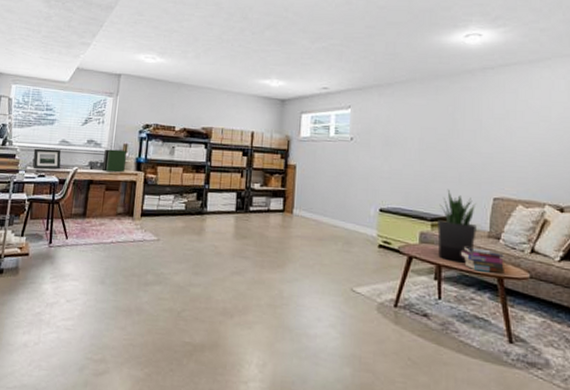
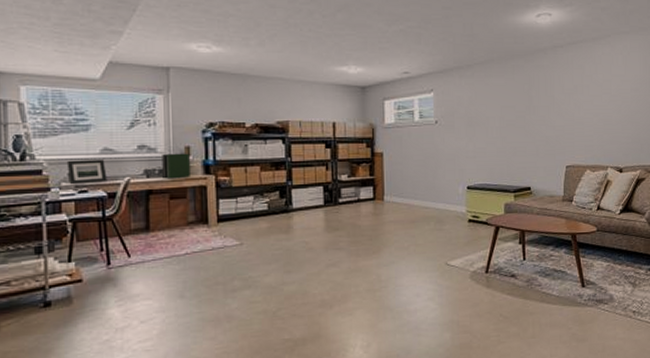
planter: present [437,189,477,263] -> none [520,162,553,226]
books: present [461,247,504,274] -> none [541,211,577,232]

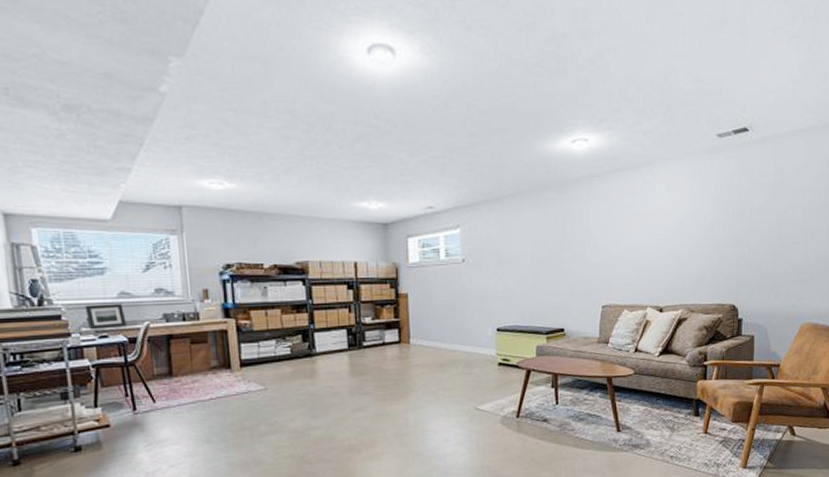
binder: present [162,153,190,179] -> none [180,296,210,323]

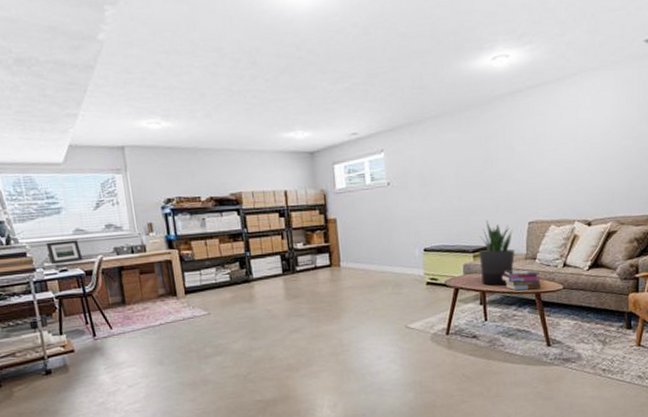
planter: none [552,302,588,369] -> present [479,220,515,286]
books: none [575,354,612,375] -> present [502,270,541,291]

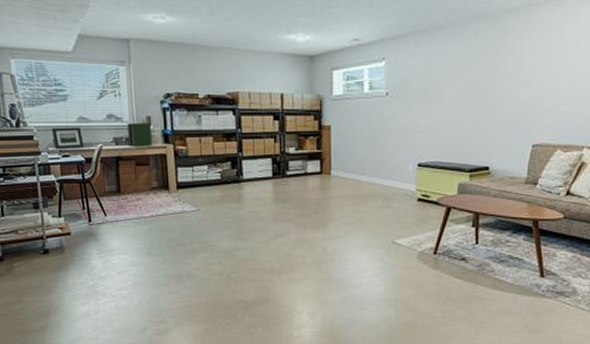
binder: none [128,229,156,256] -> present [127,123,152,147]
planter: present [479,220,515,286] -> none [475,139,516,209]
books: present [502,270,541,291] -> none [499,194,540,216]

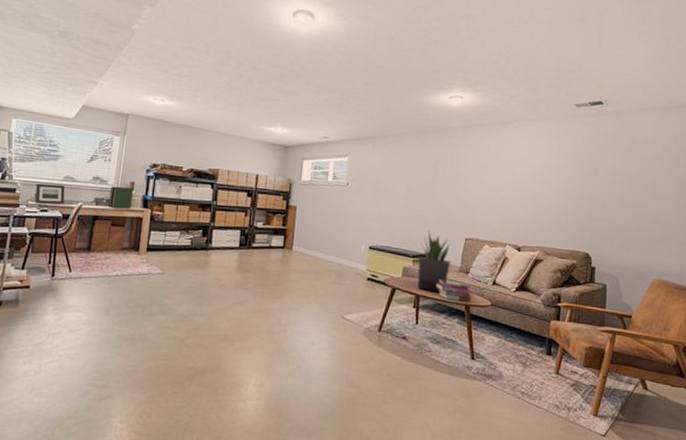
planter: none [475,139,516,209] -> present [417,230,452,293]
books: none [499,194,540,216] -> present [437,280,471,302]

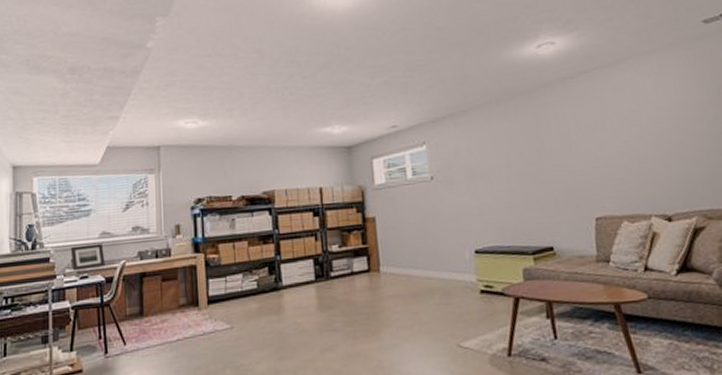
binder: present [108,186,133,209] -> none [154,231,181,261]
planter: present [417,230,452,293] -> none [539,216,584,295]
books: present [437,280,471,302] -> none [571,275,620,301]

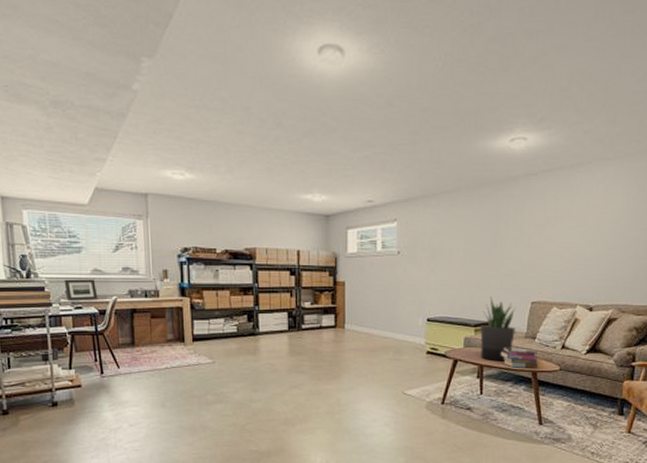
planter: none [539,216,584,295] -> present [480,296,516,362]
books: none [571,275,620,301] -> present [501,348,539,368]

